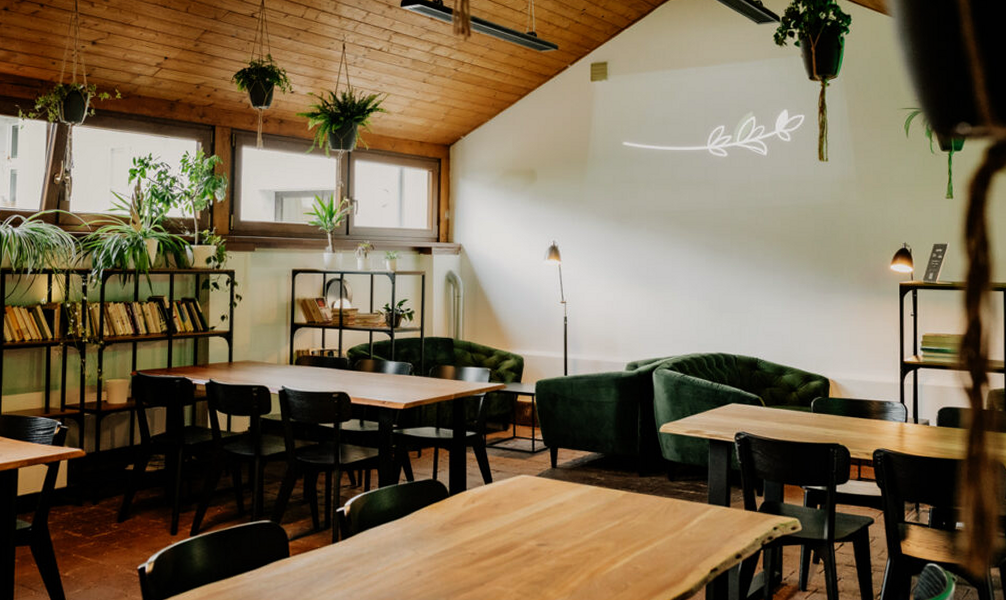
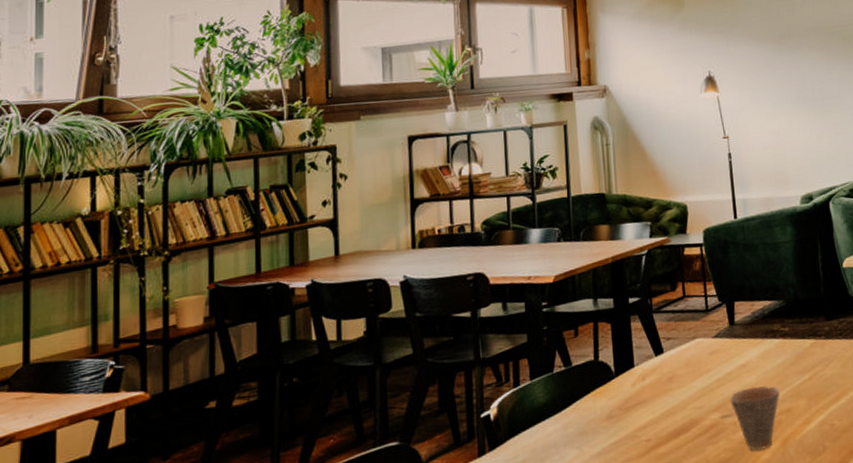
cup: none [545,525,592,579] -> present [728,386,781,451]

